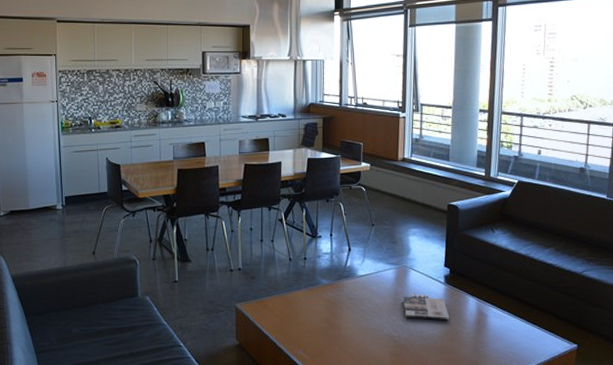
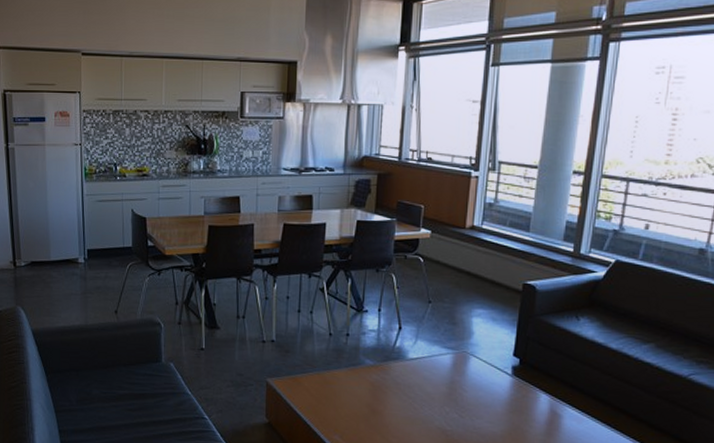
magazine: present [403,294,449,321] -> none [459,384,514,418]

